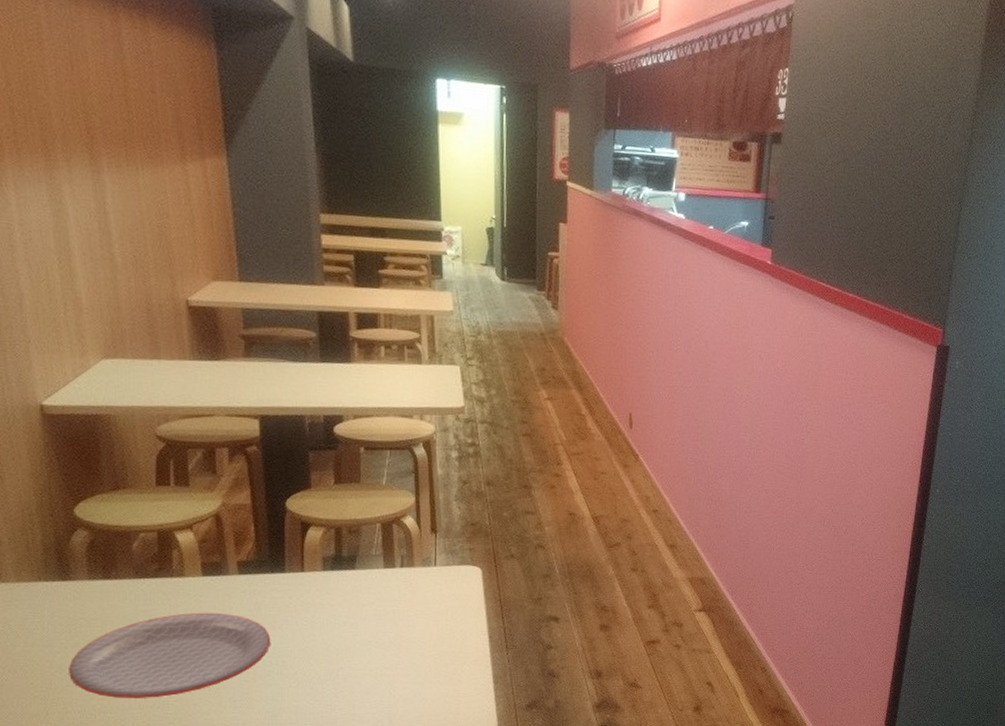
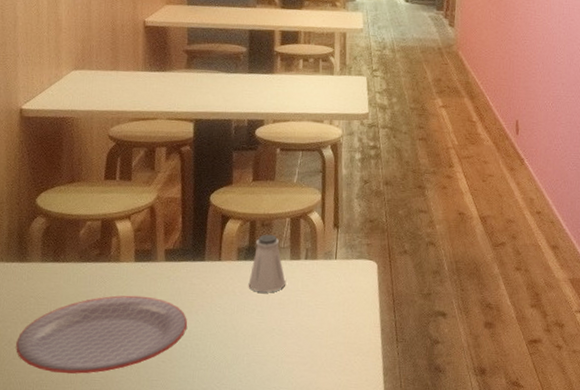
saltshaker: none [337,541,381,604] -> present [248,234,286,293]

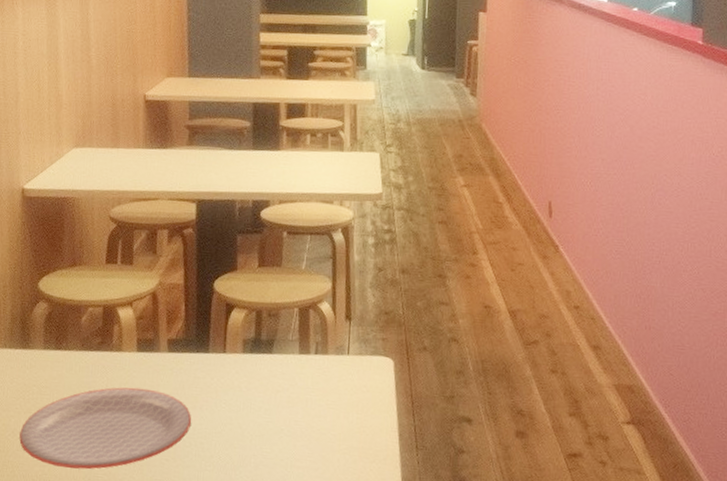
saltshaker: present [248,234,286,293] -> none [254,325,295,390]

